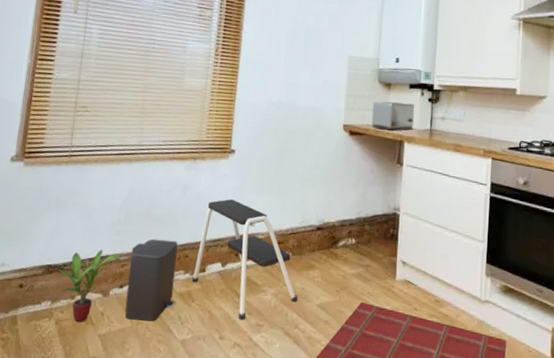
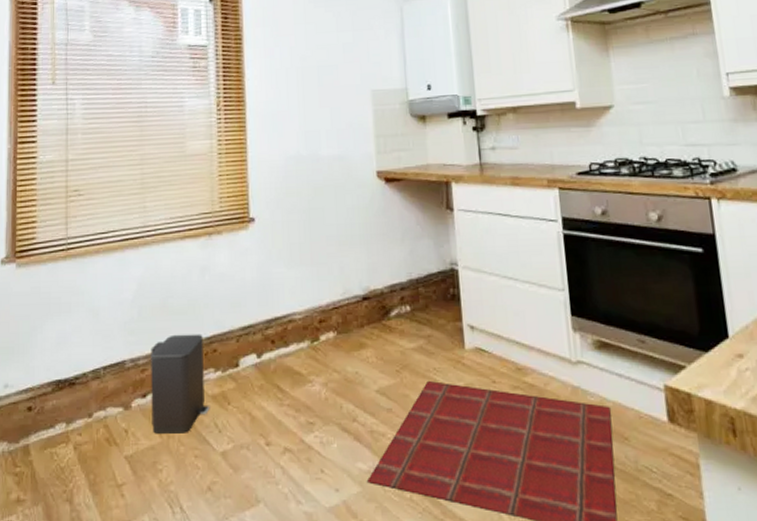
potted plant: present [56,250,123,322] -> none [67,355,141,444]
step stool: present [192,199,298,320] -> none [224,276,352,419]
toaster: present [372,101,415,131] -> none [407,136,460,171]

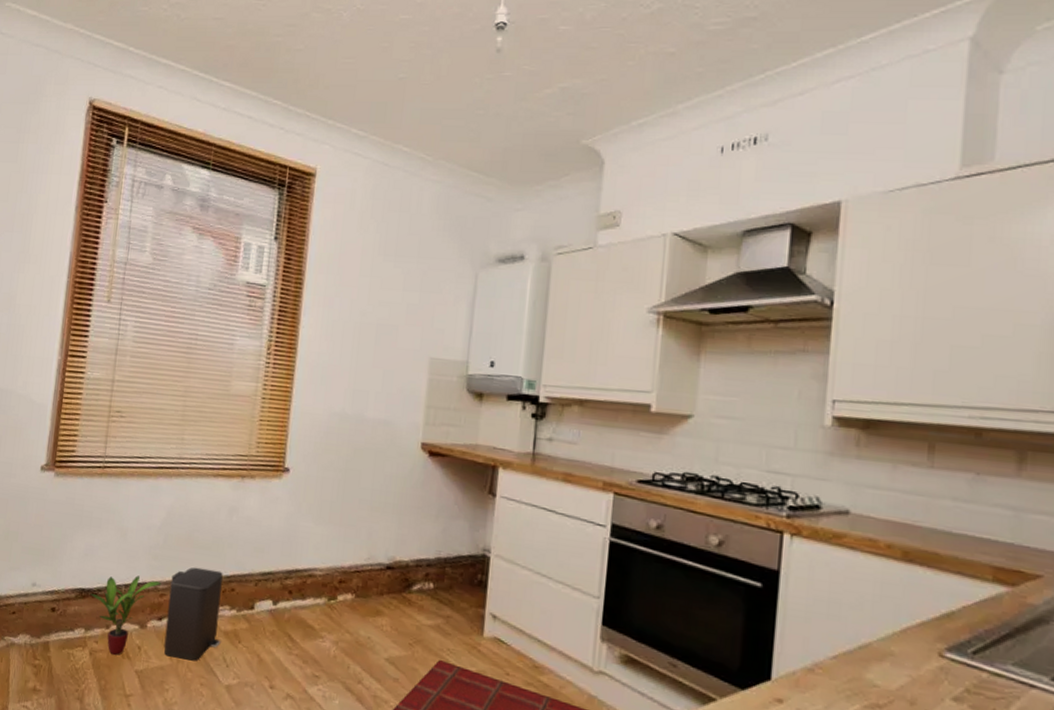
potted plant: none [67,355,141,444] -> present [90,575,162,655]

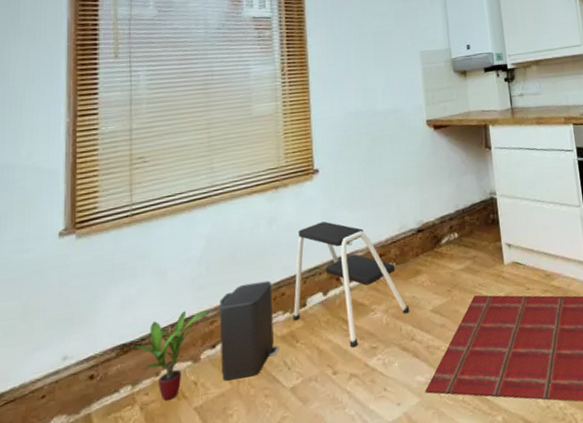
step stool: none [238,526,363,669] -> present [292,221,410,348]

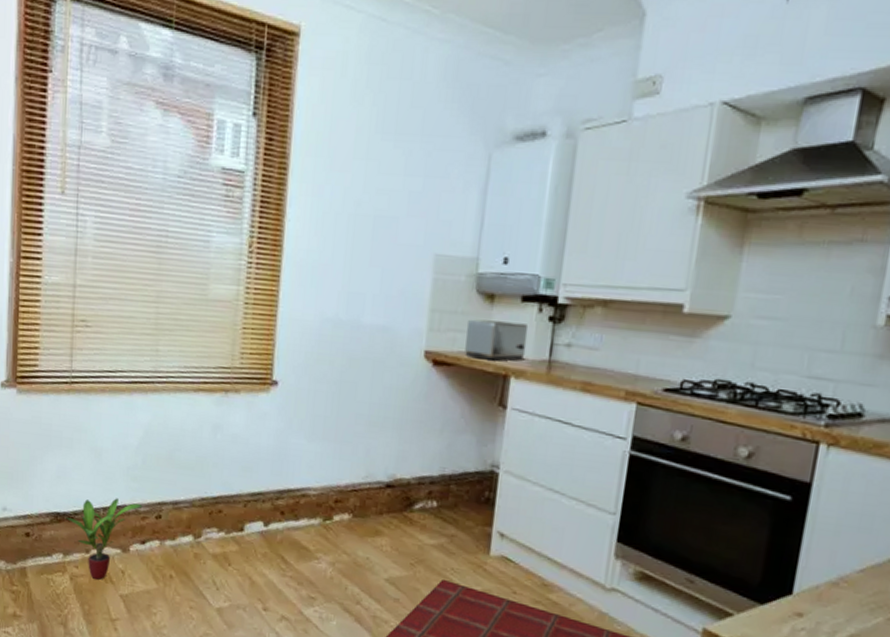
pedal bin: present [219,280,279,381] -> none [149,488,210,585]
step stool: present [292,221,410,348] -> none [227,443,361,591]
toaster: none [451,86,495,118] -> present [465,319,529,361]

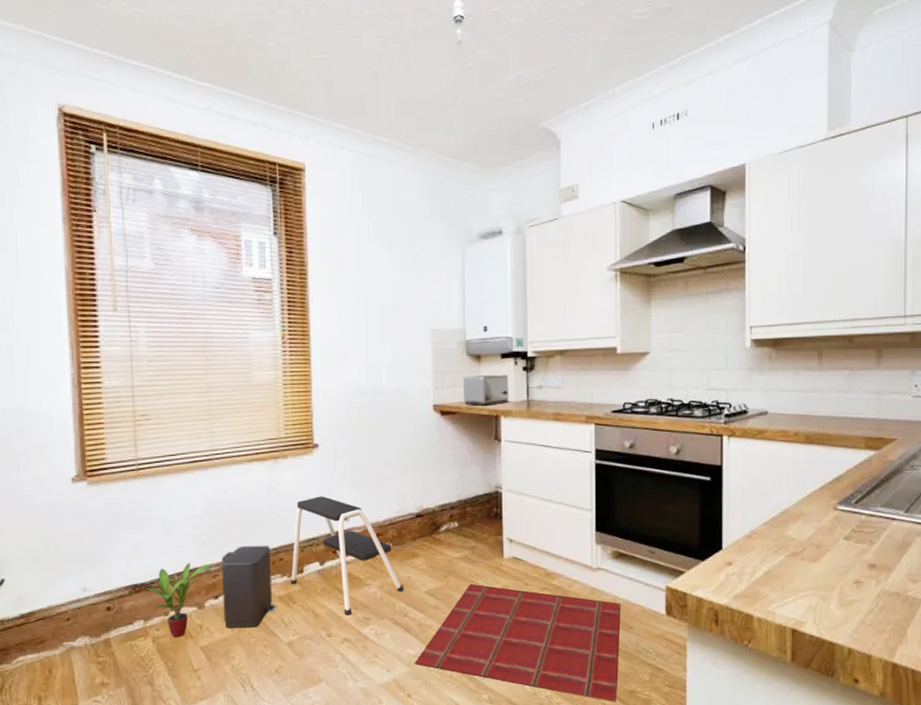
pedal bin: none [149,488,210,585] -> present [221,545,277,628]
step stool: none [227,443,361,591] -> present [290,496,404,616]

